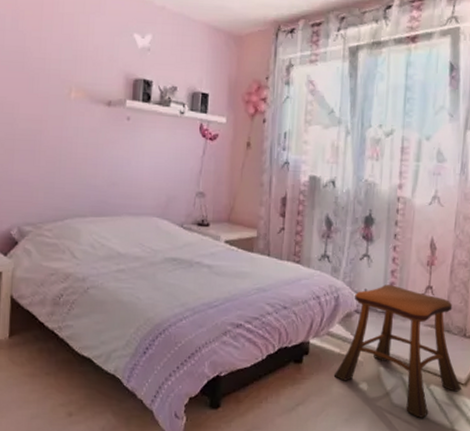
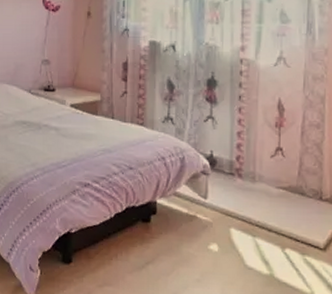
stool: present [333,284,461,418] -> none [182,146,320,282]

